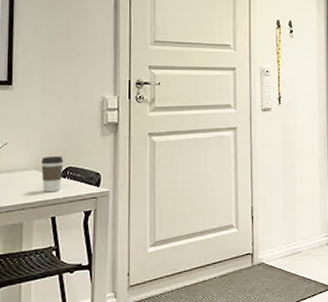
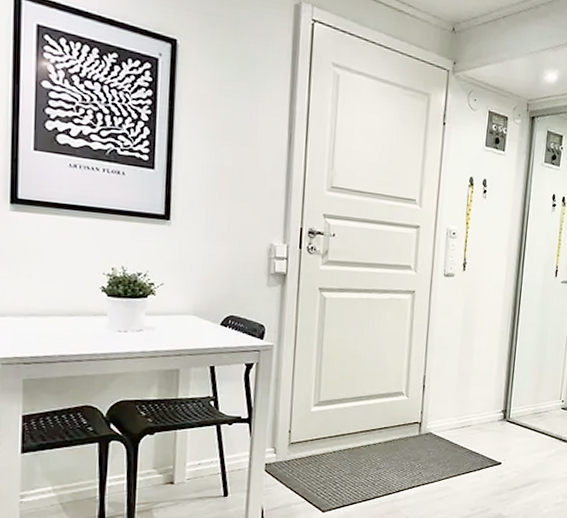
coffee cup: present [41,156,64,193] -> none [200,302,226,341]

